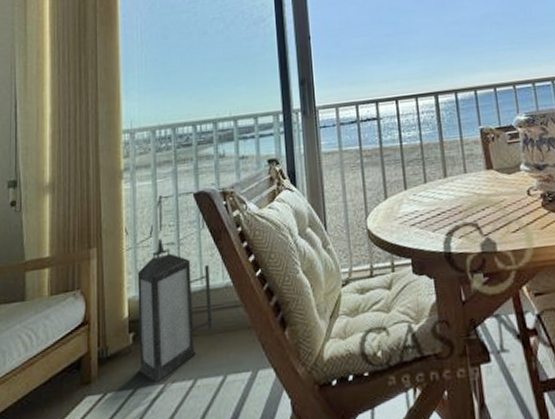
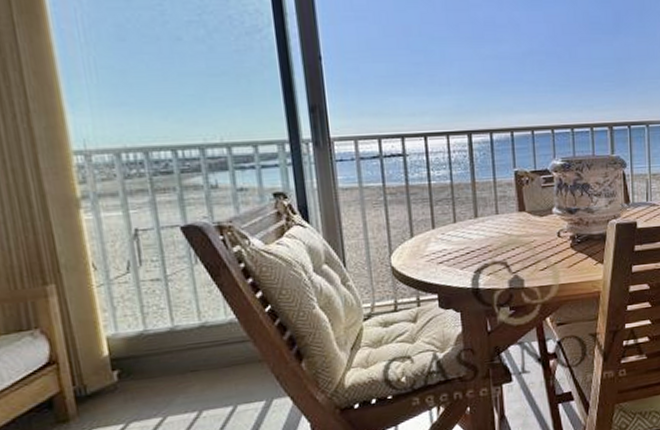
lantern: present [137,238,213,382] -> none [115,274,217,416]

